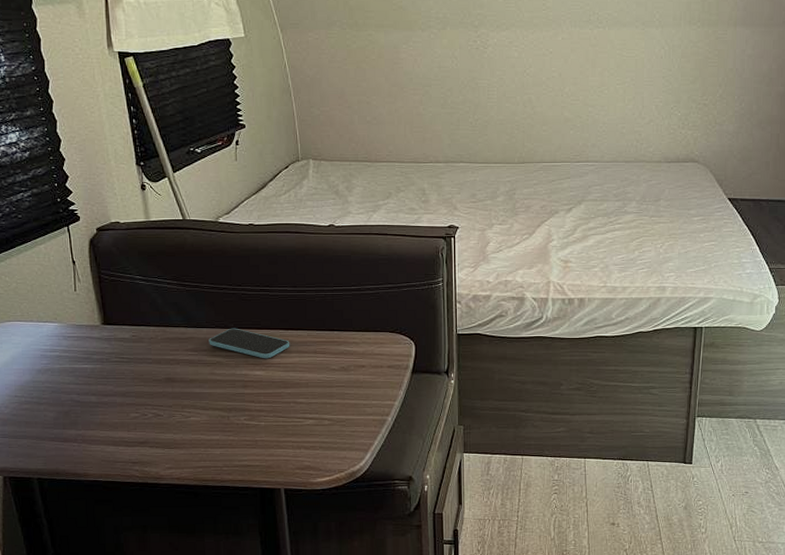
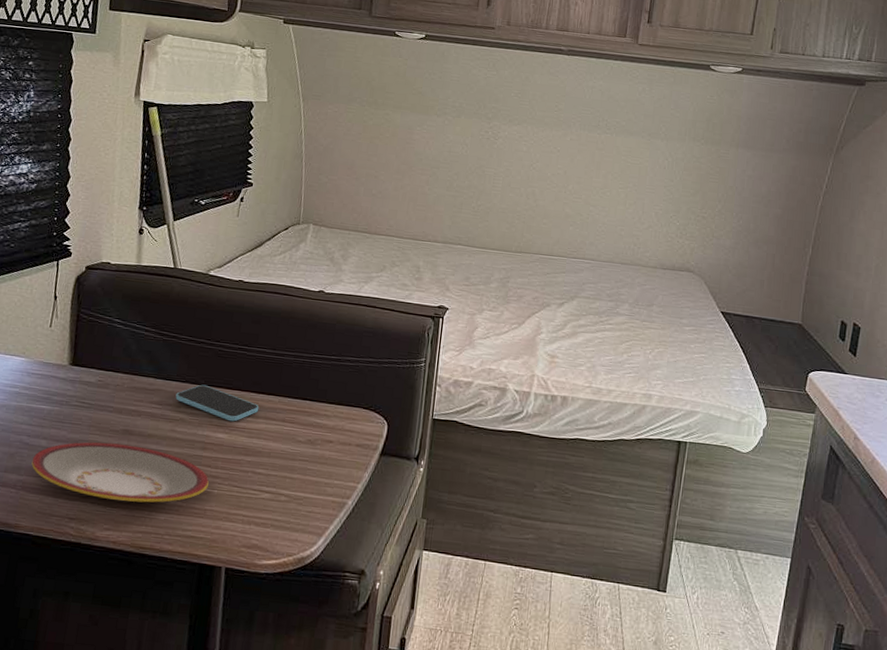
plate: none [86,391,255,443] -> present [31,442,209,503]

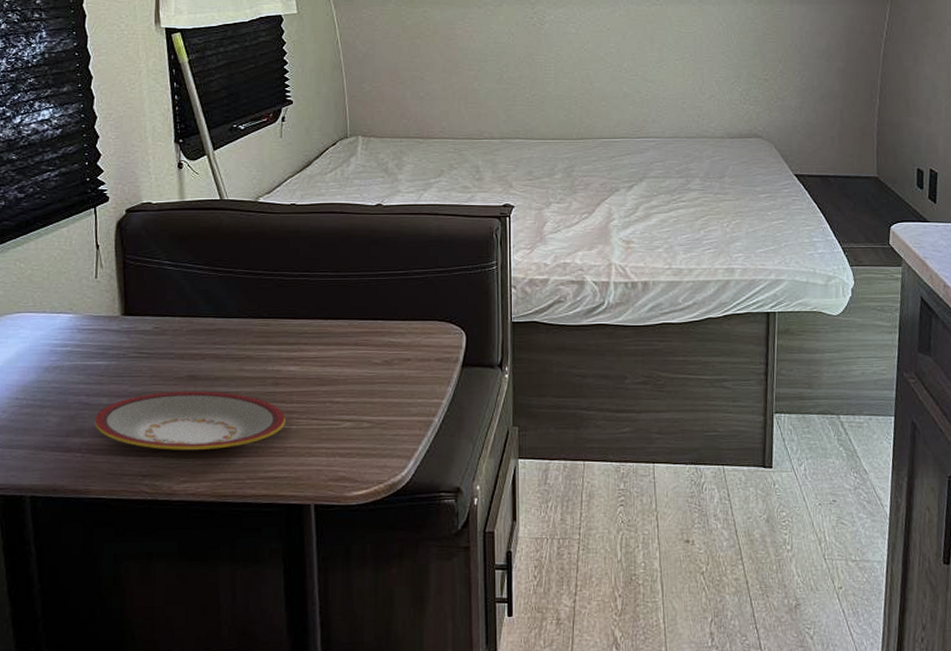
smartphone: present [175,384,259,422] -> none [239,317,329,353]

